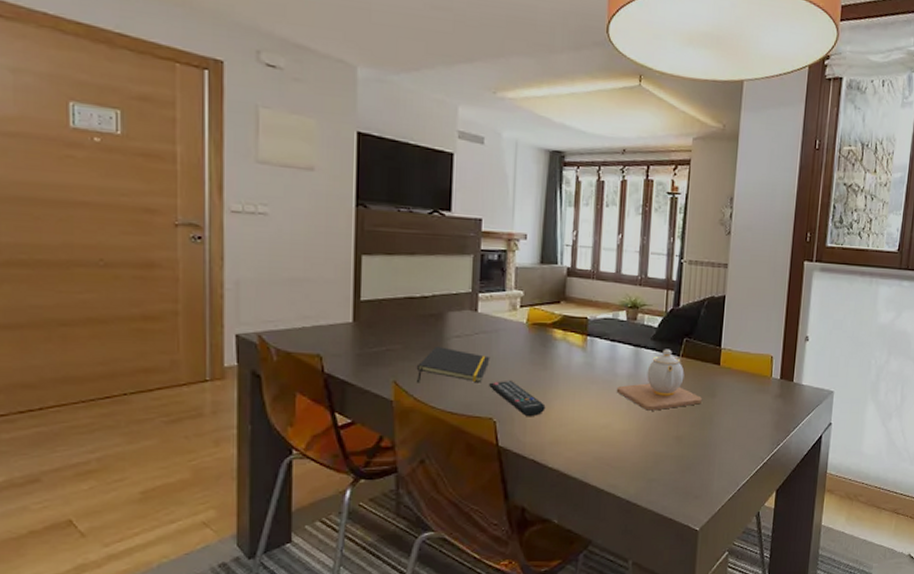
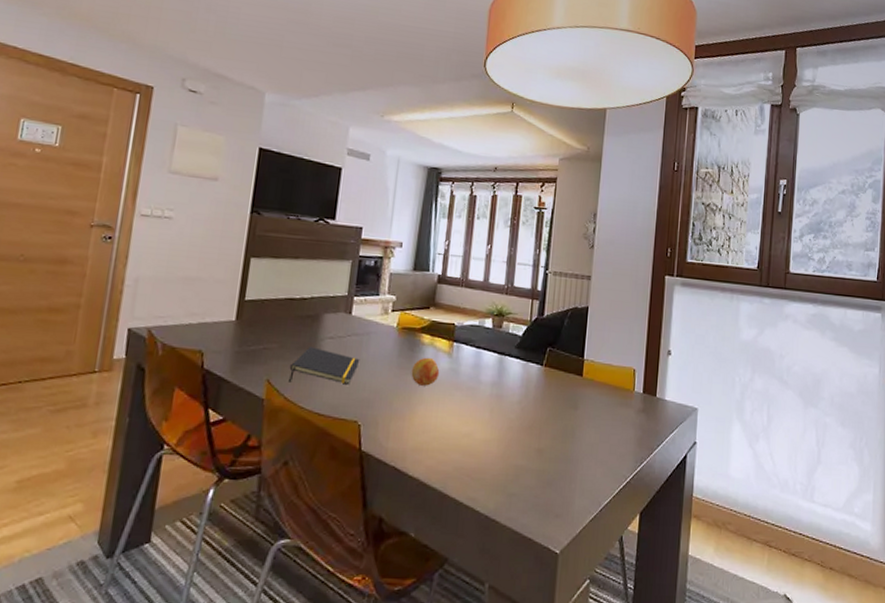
remote control: present [489,381,546,417] -> none [357,383,410,422]
fruit: none [544,352,574,381] -> present [411,357,440,386]
teapot: present [616,349,703,411] -> none [479,358,565,421]

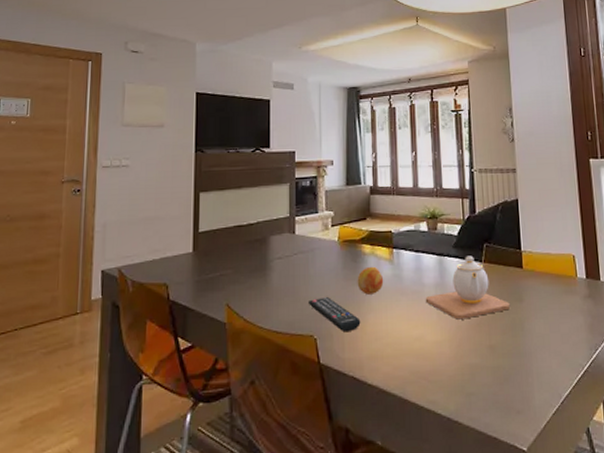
notepad: present [289,347,360,385] -> none [246,269,308,305]
remote control: none [357,383,410,422] -> present [309,297,361,333]
teapot: none [479,358,565,421] -> present [425,256,511,320]

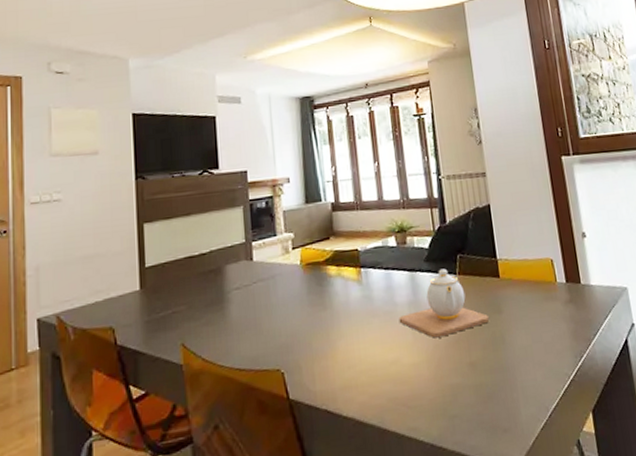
remote control: present [309,297,361,333] -> none [273,326,331,363]
fruit: present [357,266,384,295] -> none [323,288,353,320]

